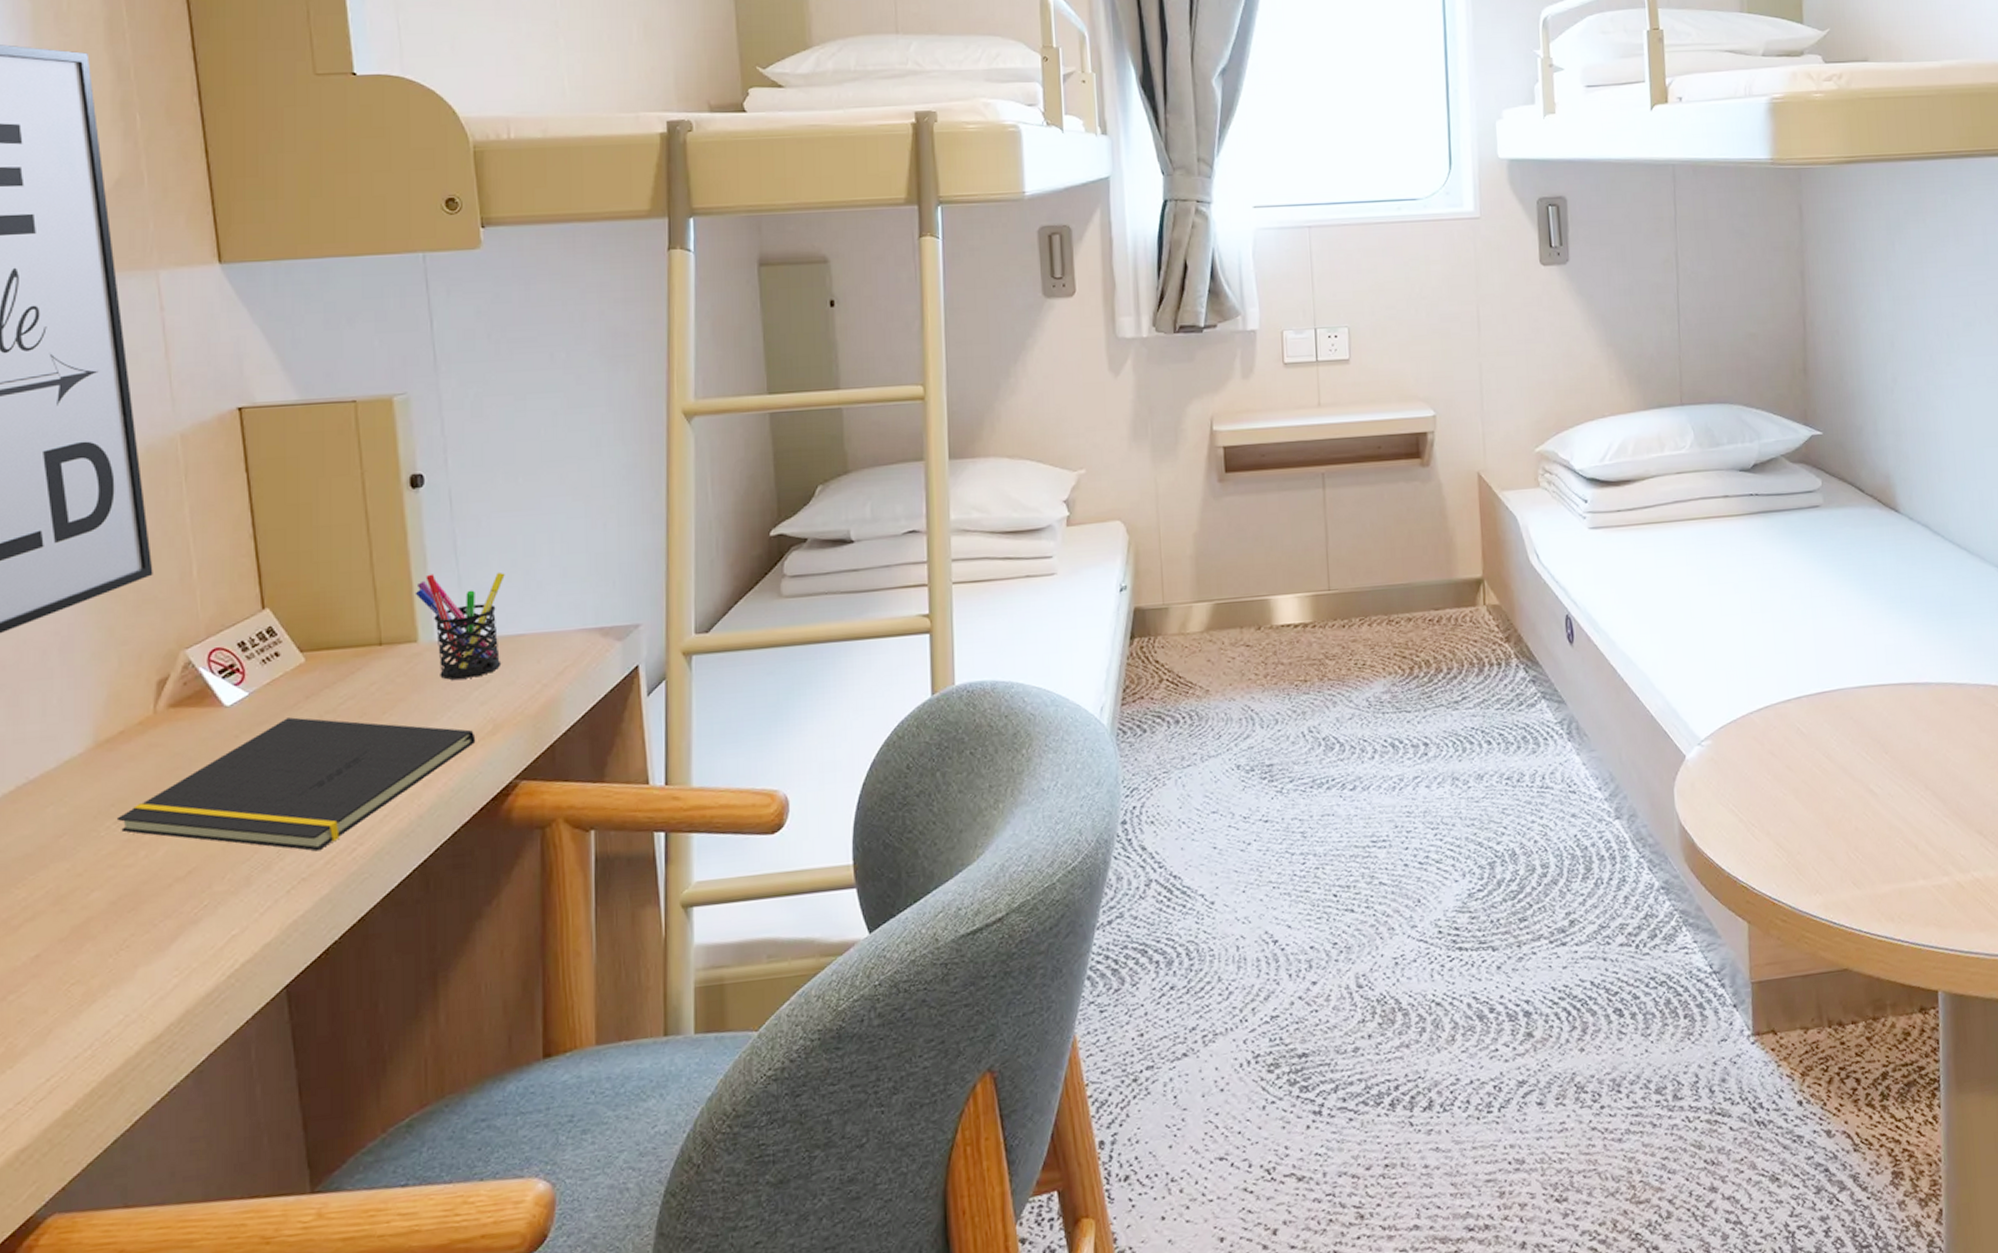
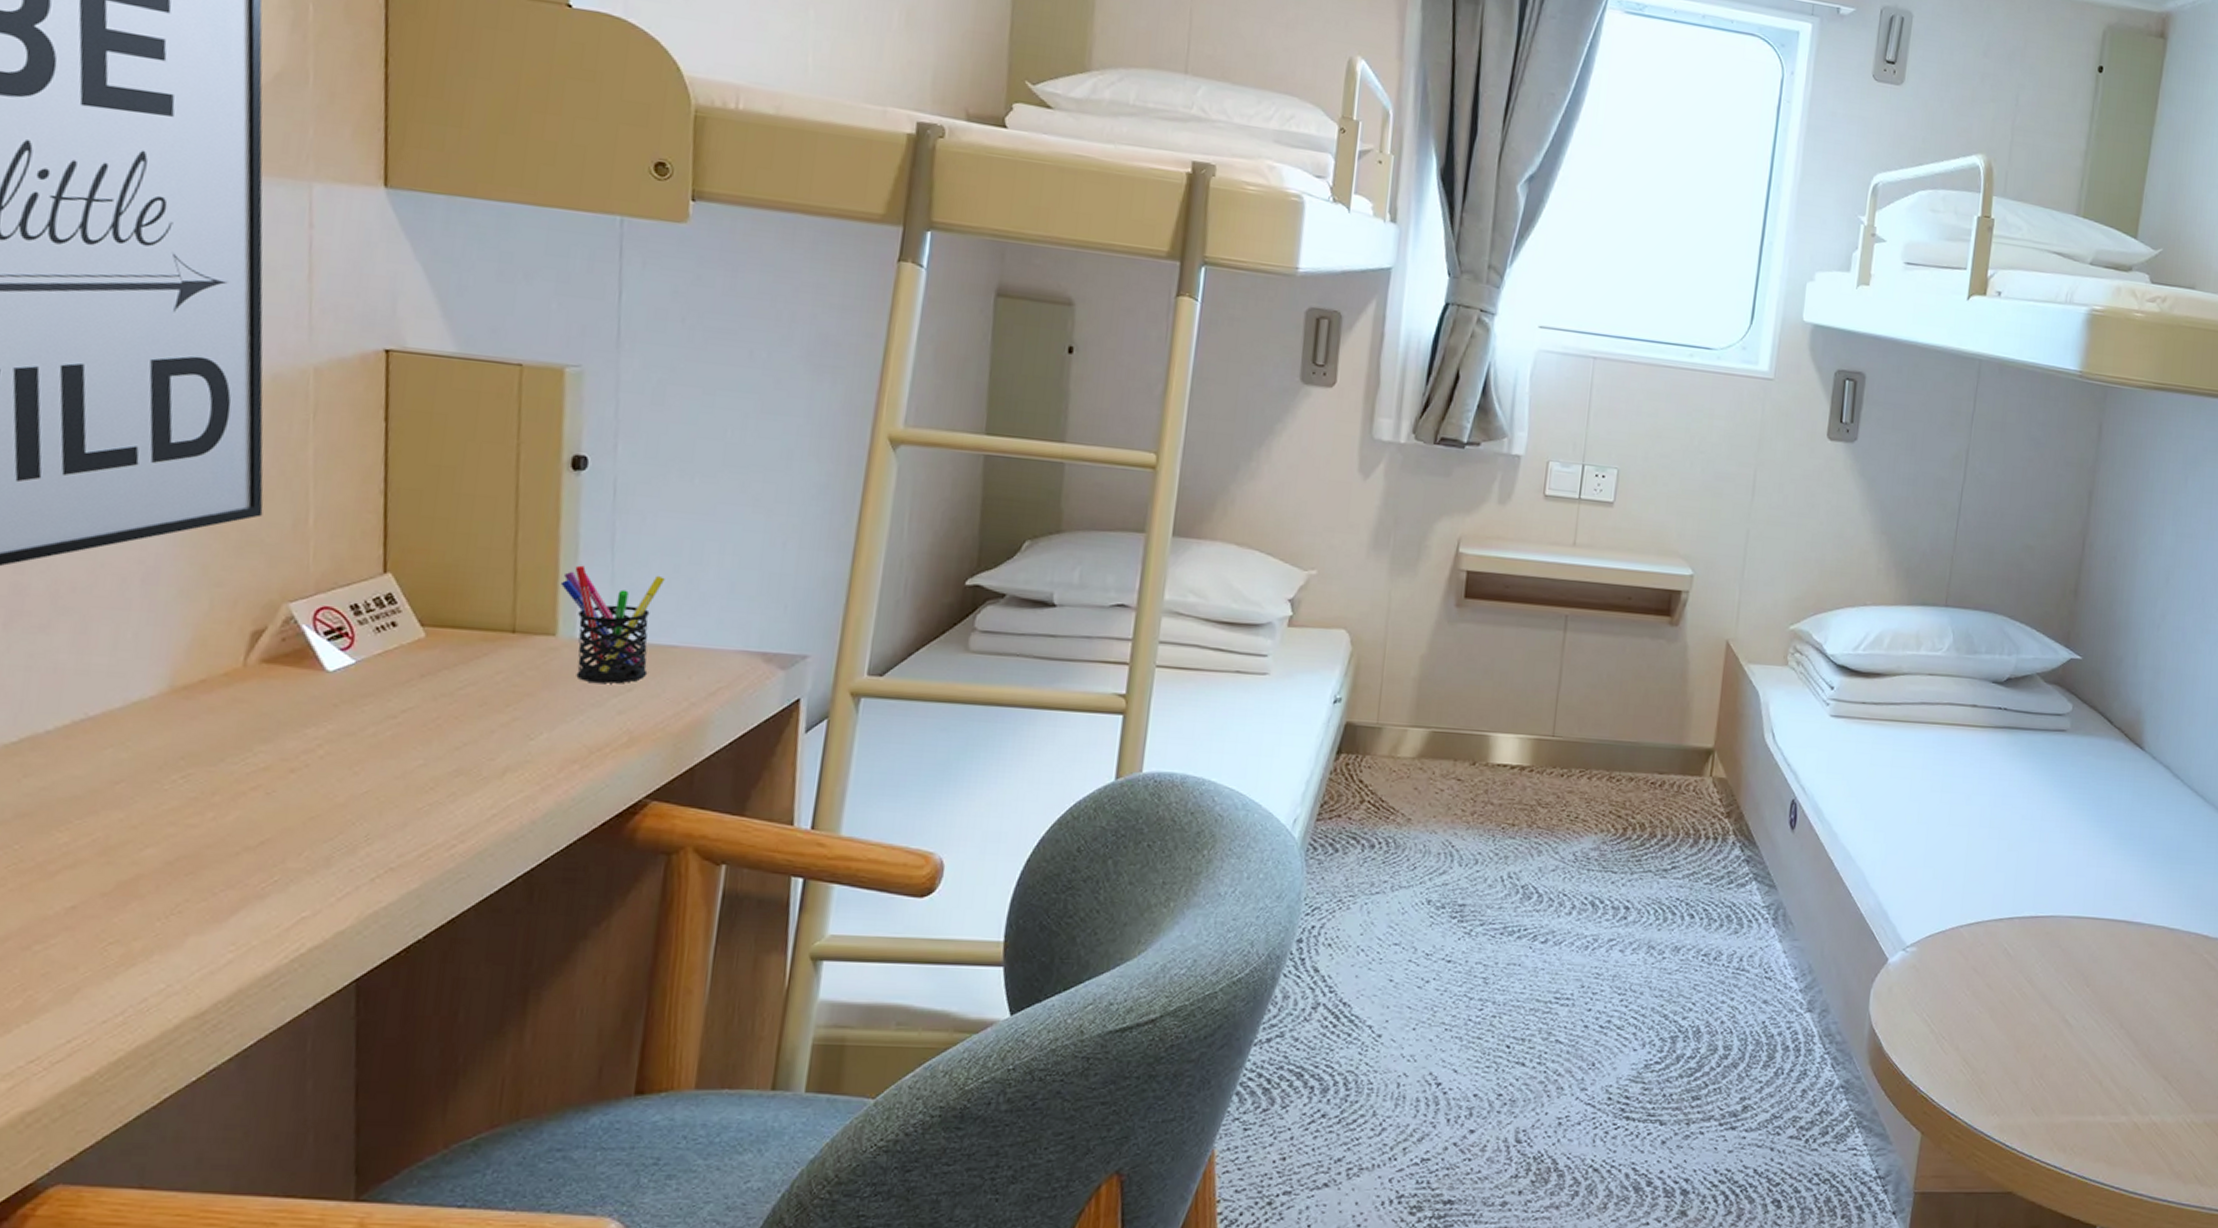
notepad: present [116,717,476,852] -> none [184,694,608,842]

